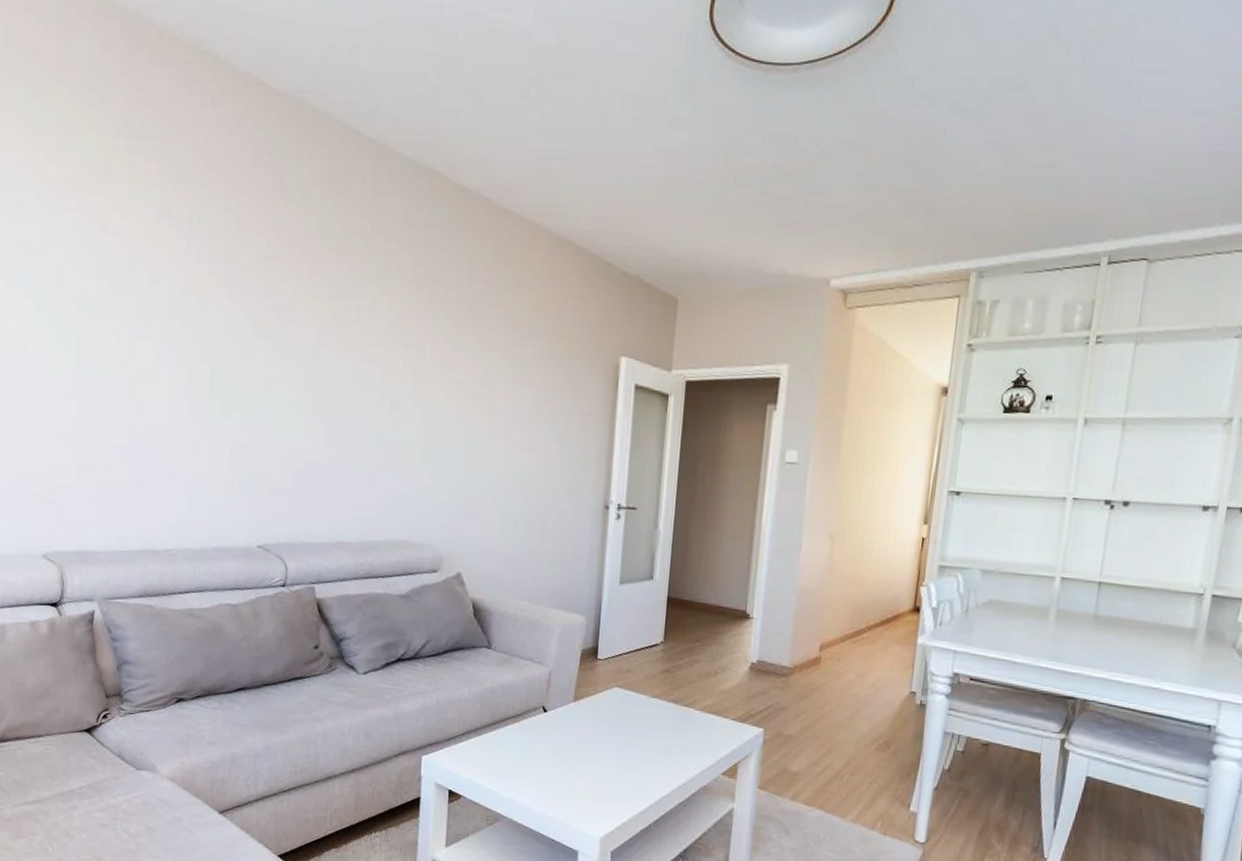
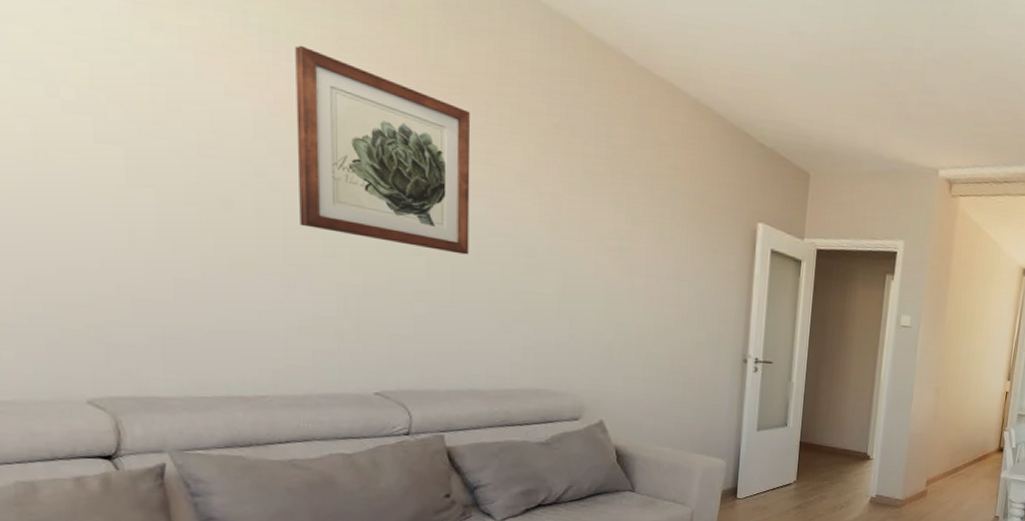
wall art: none [202,229,344,410] -> present [295,45,471,255]

